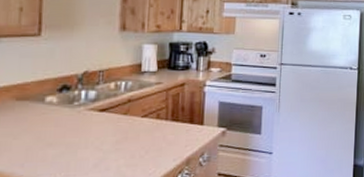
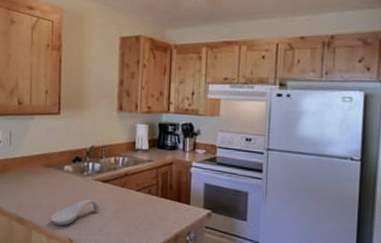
spoon rest: none [24,132,96,169] -> present [51,199,100,226]

